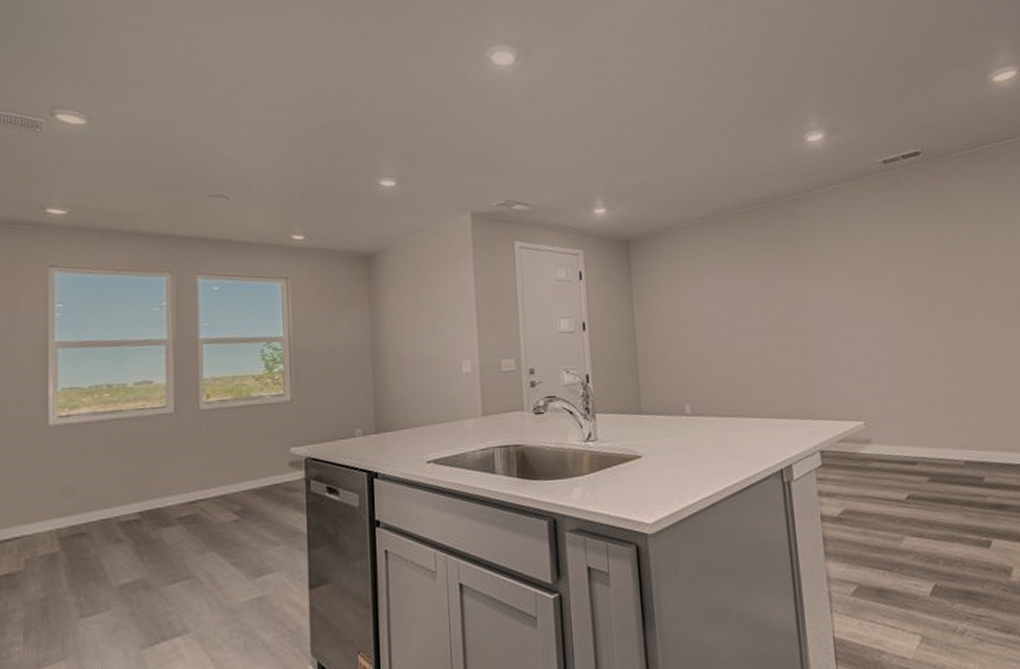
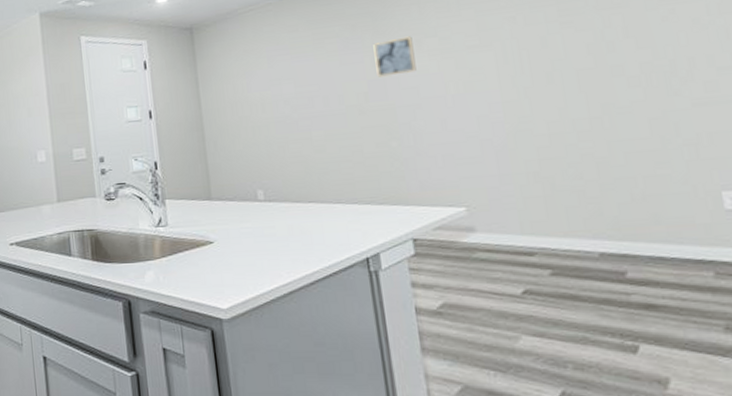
wall art: none [792,263,828,299] -> present [373,36,417,77]

